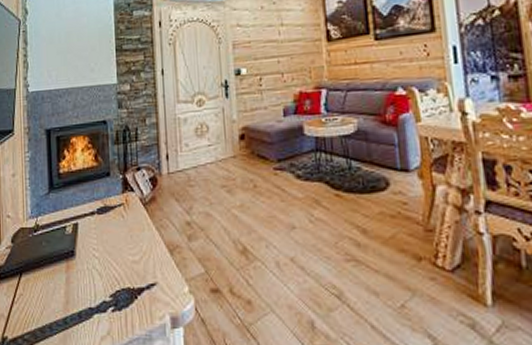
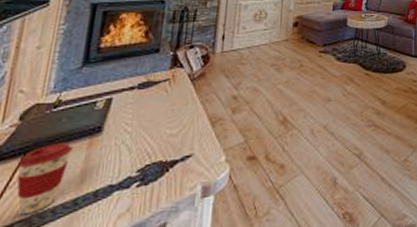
coffee cup: none [17,265,55,328] -> present [16,143,74,215]

